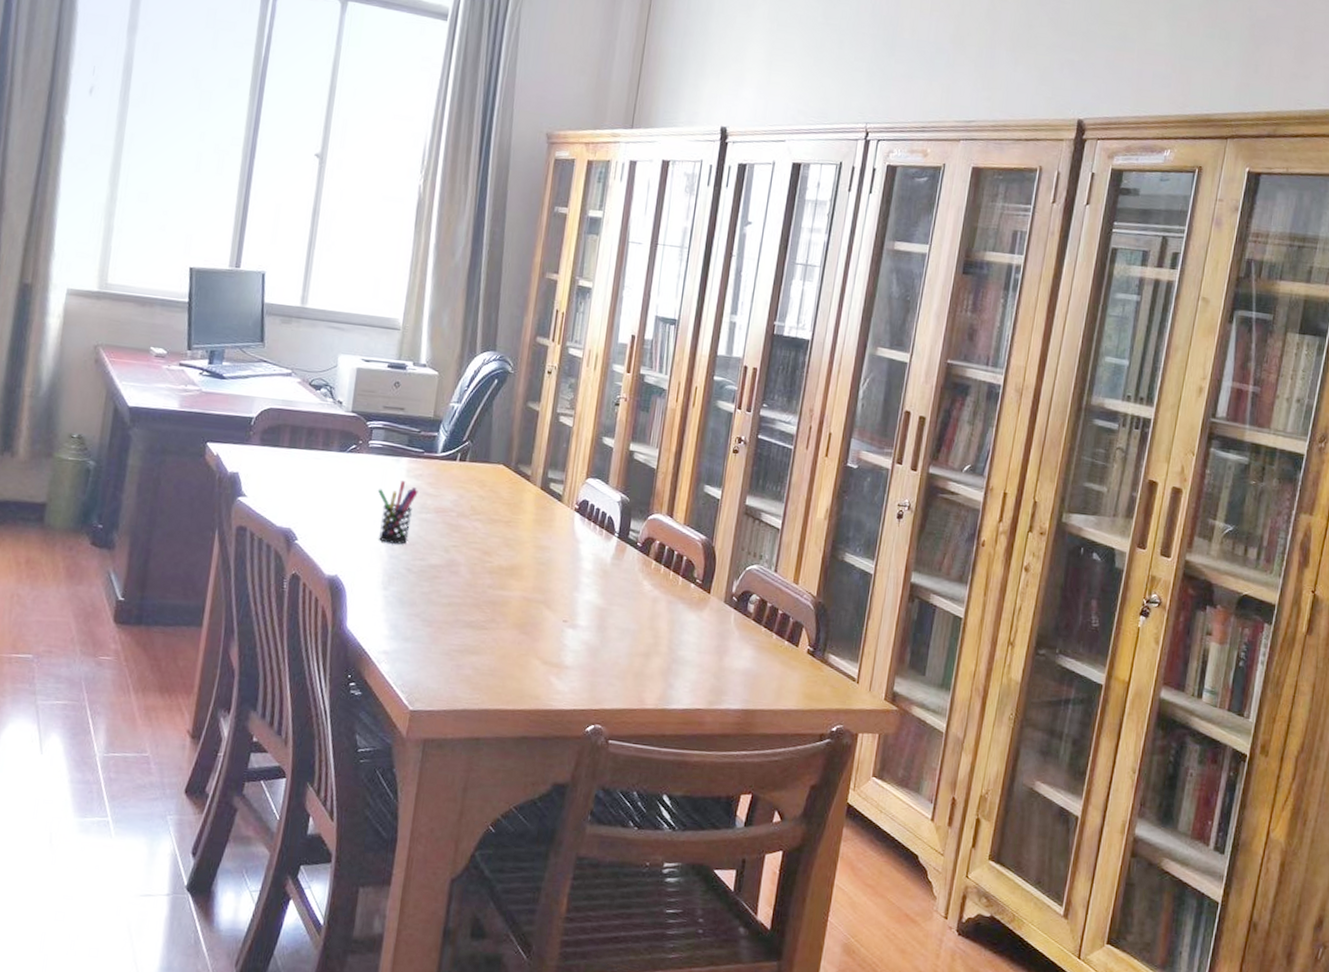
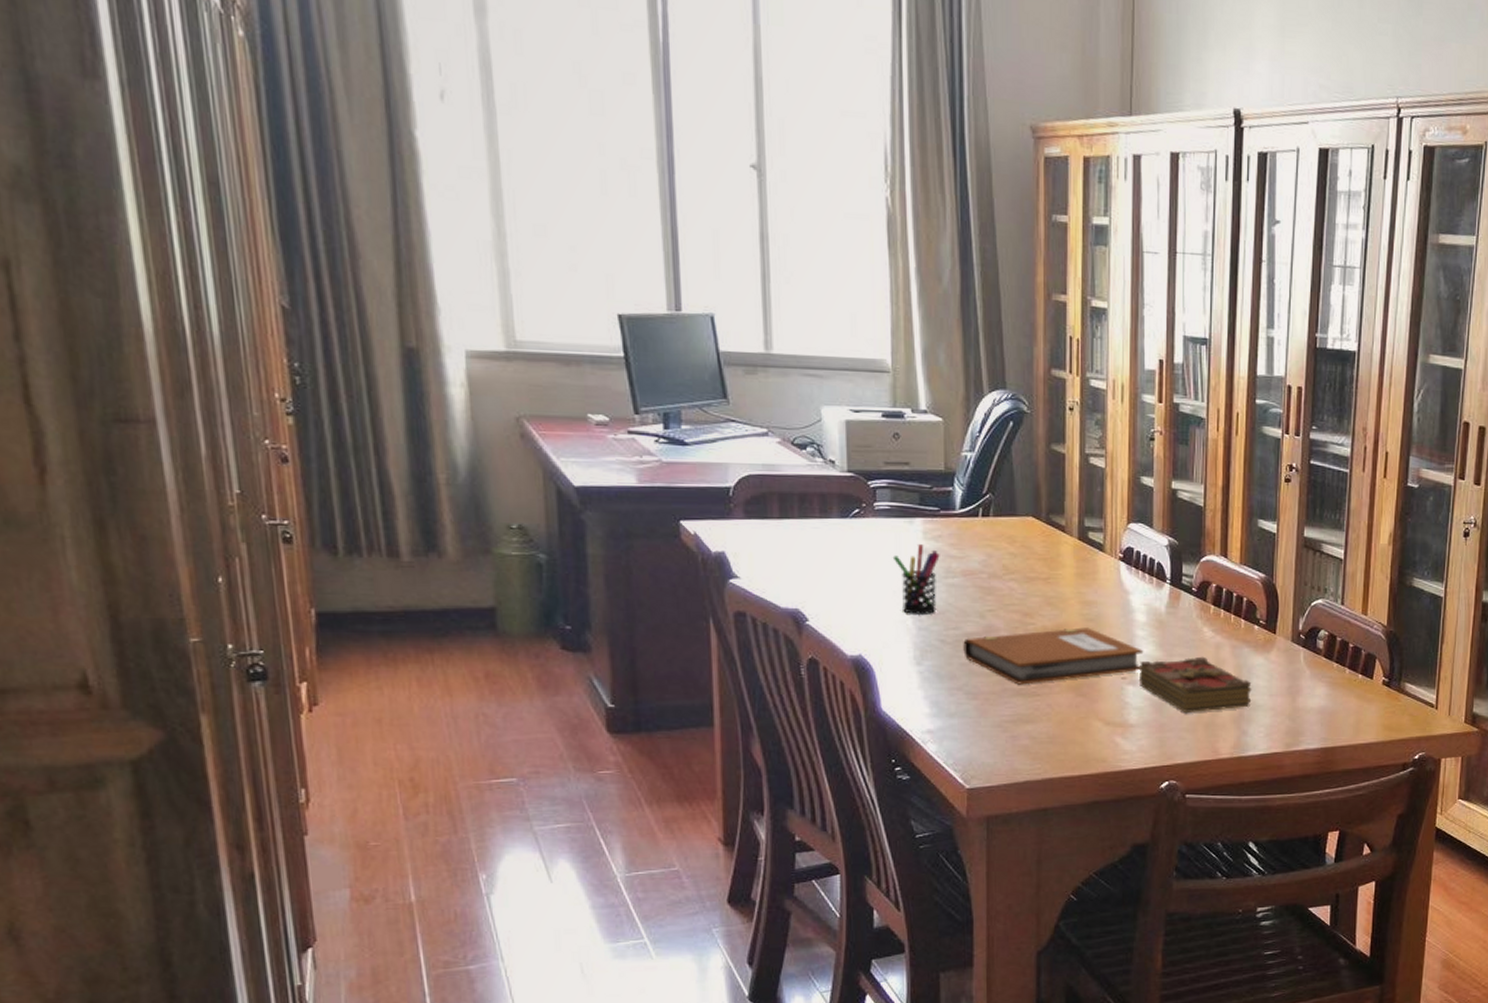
notebook: none [425,569,587,618] -> present [963,627,1144,685]
book: none [579,607,683,662] -> present [1140,656,1252,712]

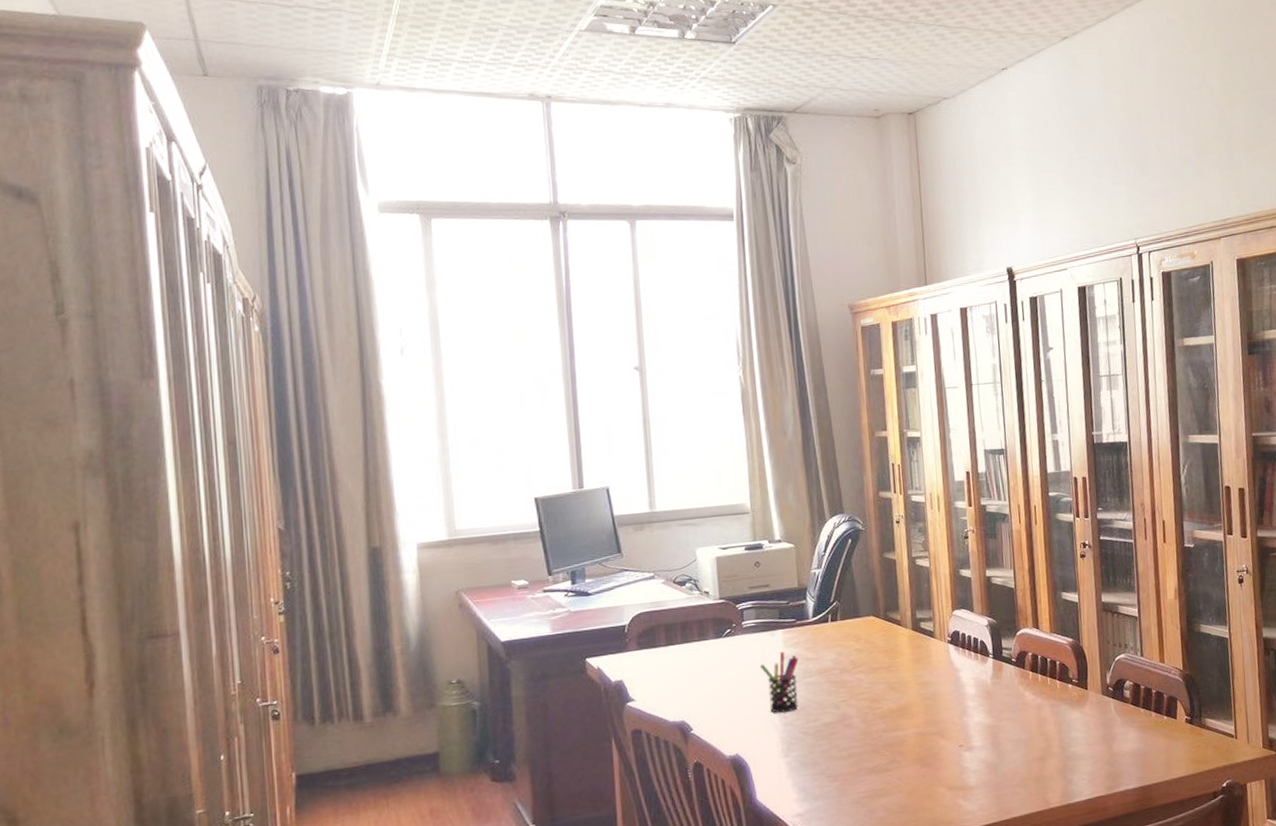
notebook: present [963,627,1144,685] -> none [822,705,976,763]
book: present [1140,656,1252,712] -> none [973,717,1073,770]

